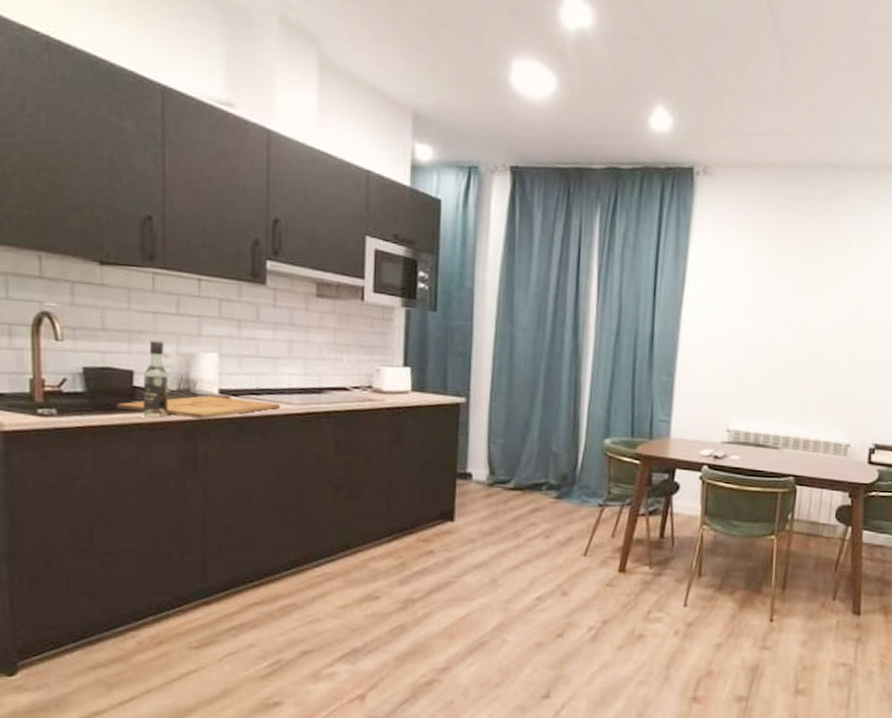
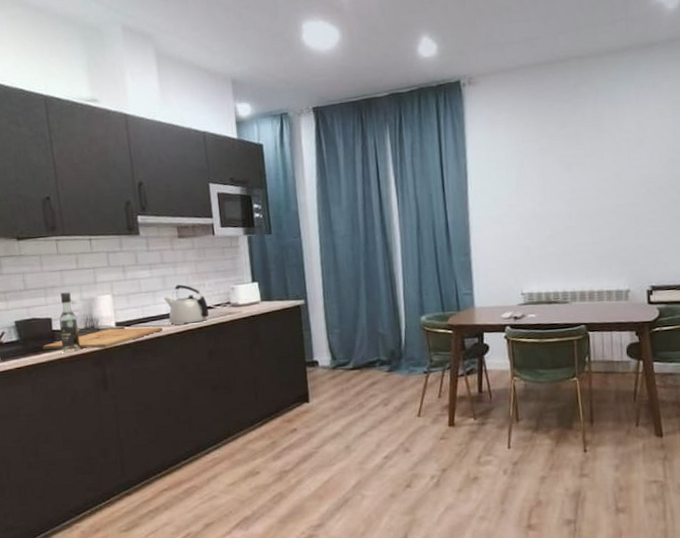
kettle: none [286,355,344,405] -> present [163,284,209,326]

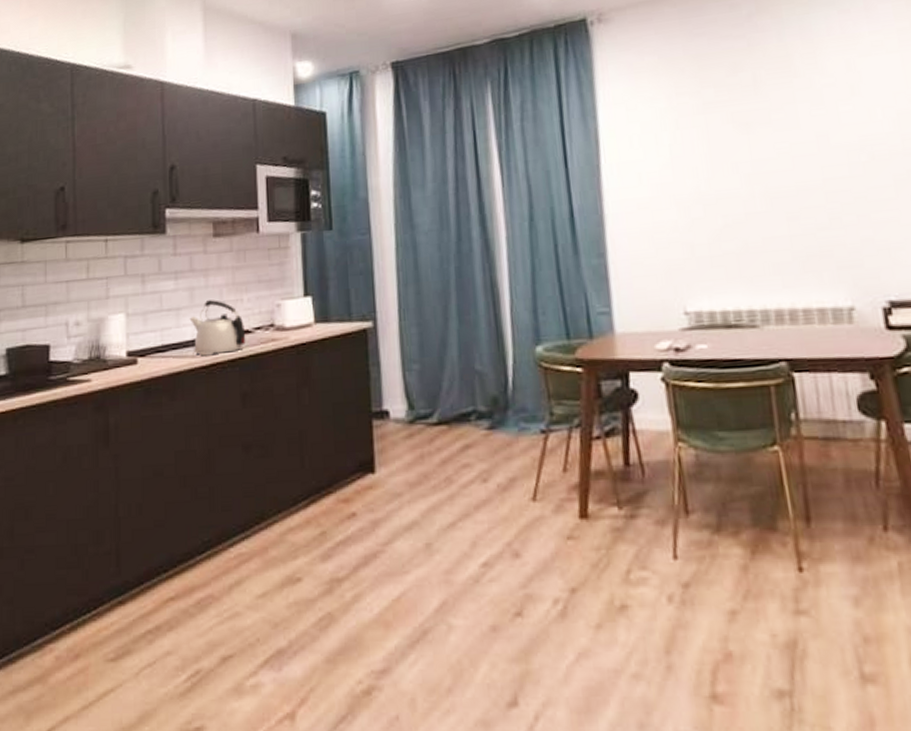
cutting board: present [42,327,163,350] -> none [35,358,185,389]
bottle: present [59,292,81,353] -> none [58,310,81,393]

